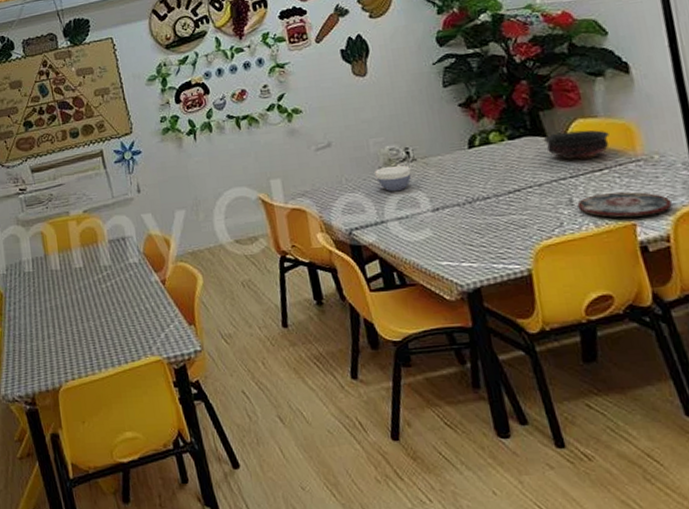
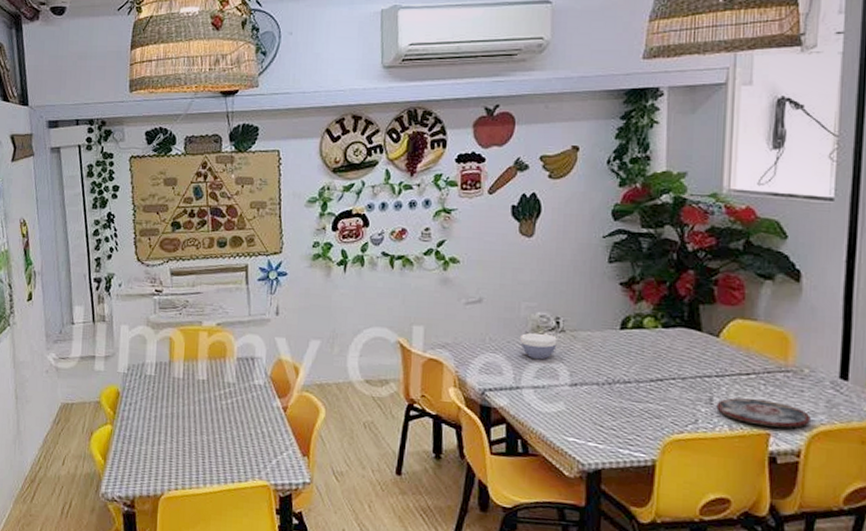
bowl: present [543,130,609,160] -> none [697,329,765,361]

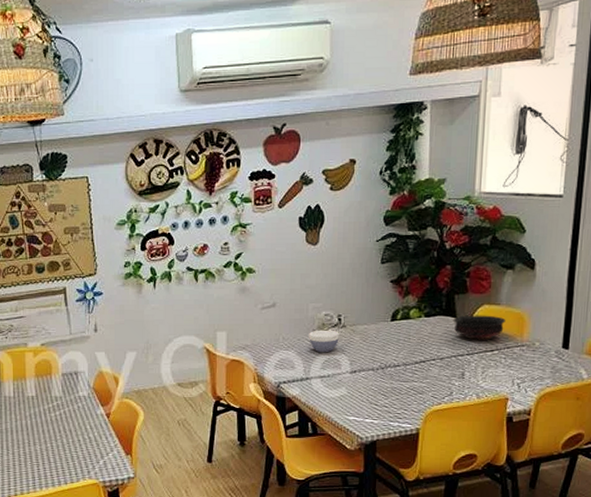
bowl: none [697,329,765,361] -> present [453,315,506,340]
plate: present [716,398,811,428] -> none [467,371,539,392]

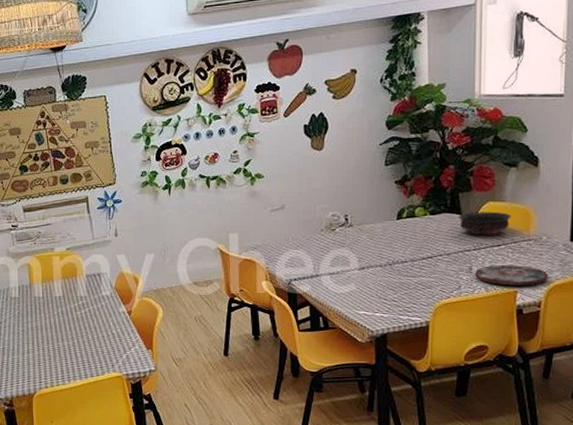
bowl: present [309,330,339,352] -> none [317,229,347,250]
plate: none [467,371,539,392] -> present [475,265,548,285]

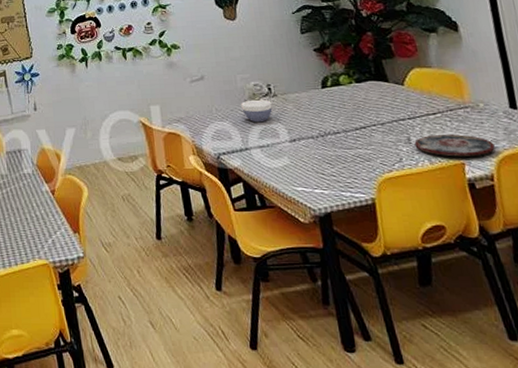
bowl: none [317,229,347,250] -> present [241,99,273,122]
bowl: present [458,211,511,236] -> none [385,78,442,104]

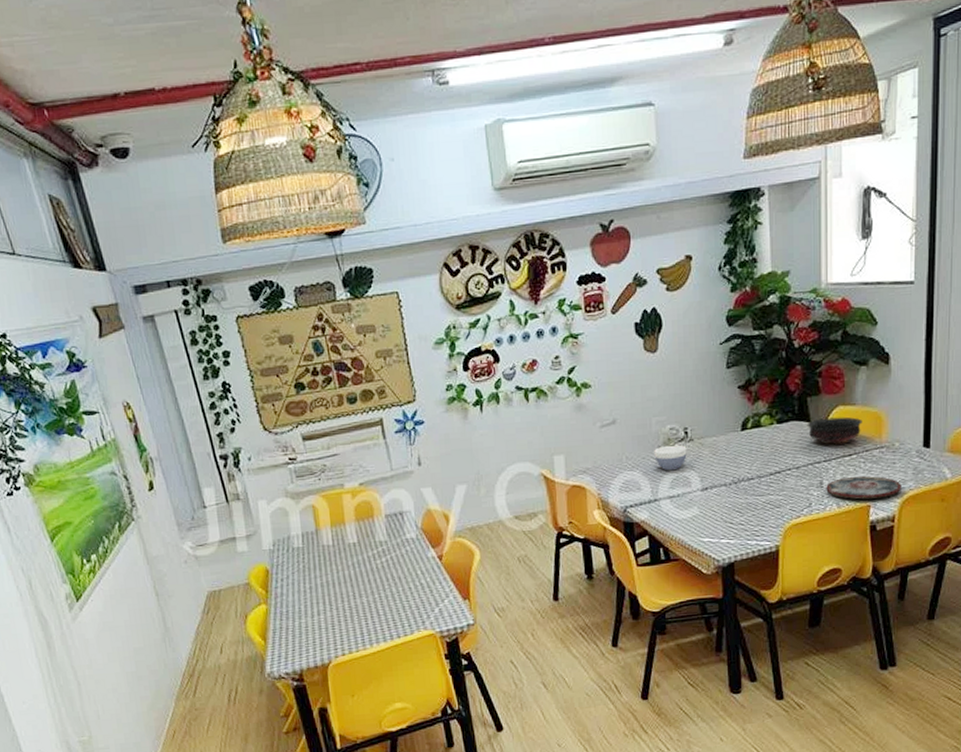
bowl: none [385,78,442,104] -> present [807,416,863,445]

